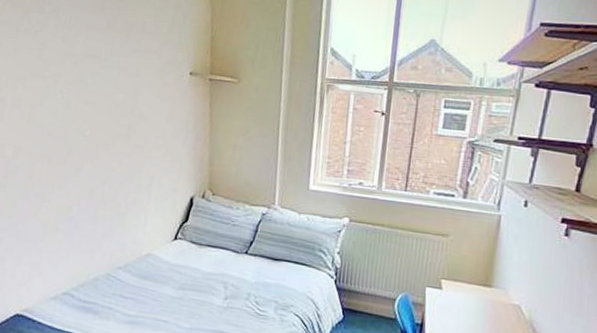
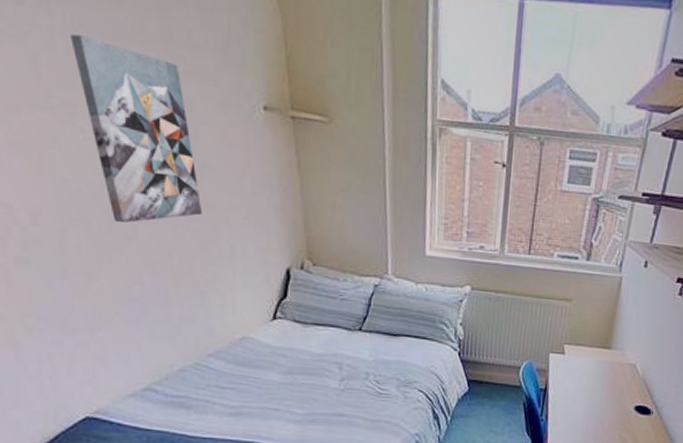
wall art: none [66,29,134,158] -> present [71,34,203,223]

